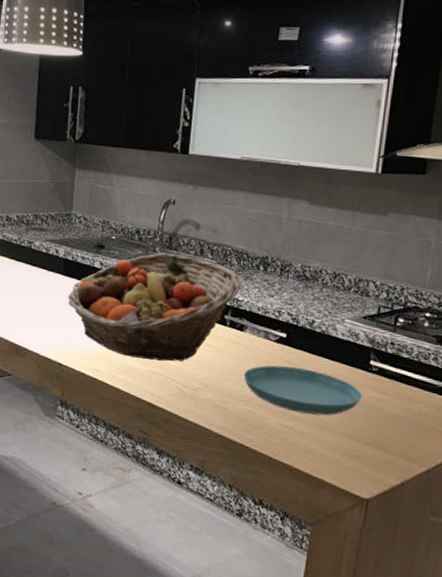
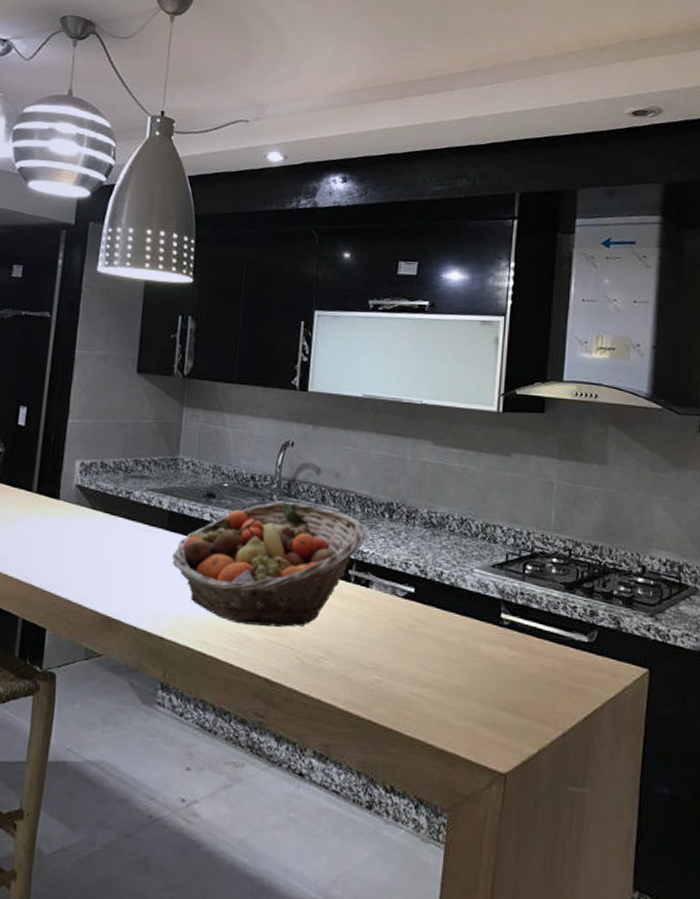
saucer: present [243,365,362,416] -> none [370,625,495,679]

